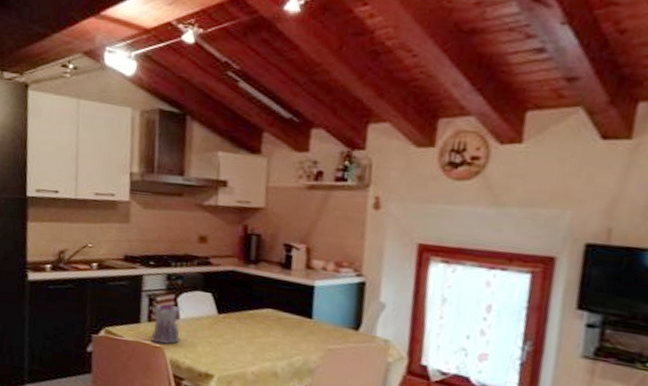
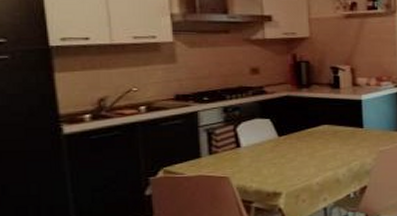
teapot: present [147,303,184,345] -> none [207,135,245,174]

